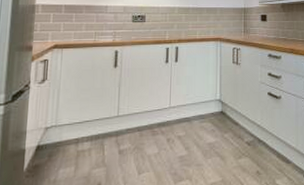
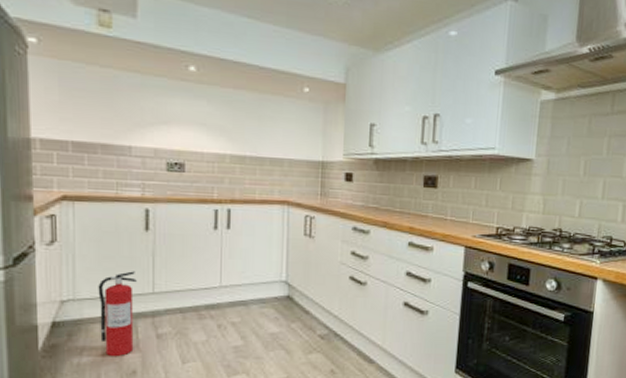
fire extinguisher: none [74,99,106,172] -> present [98,271,137,356]

